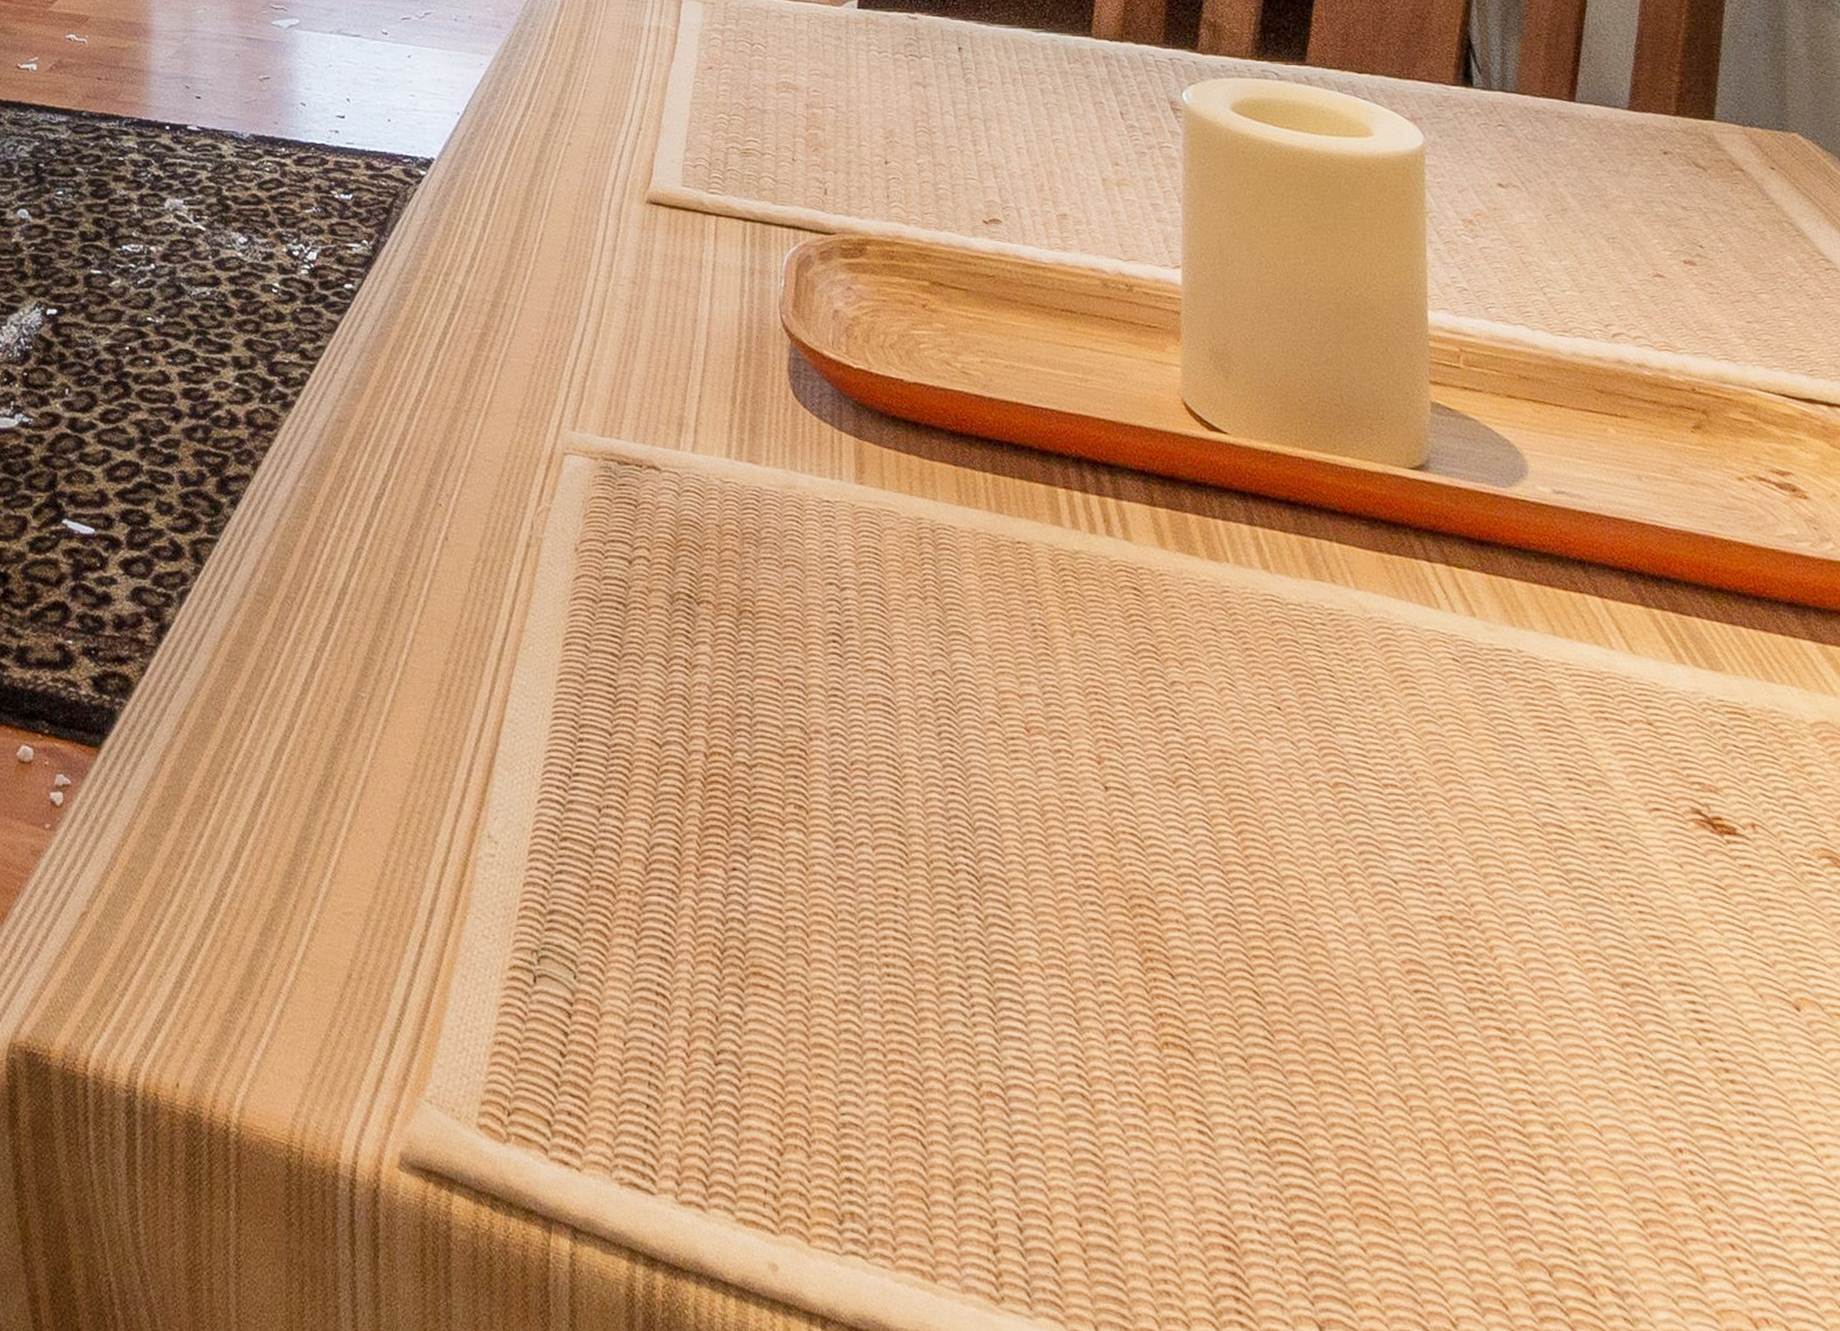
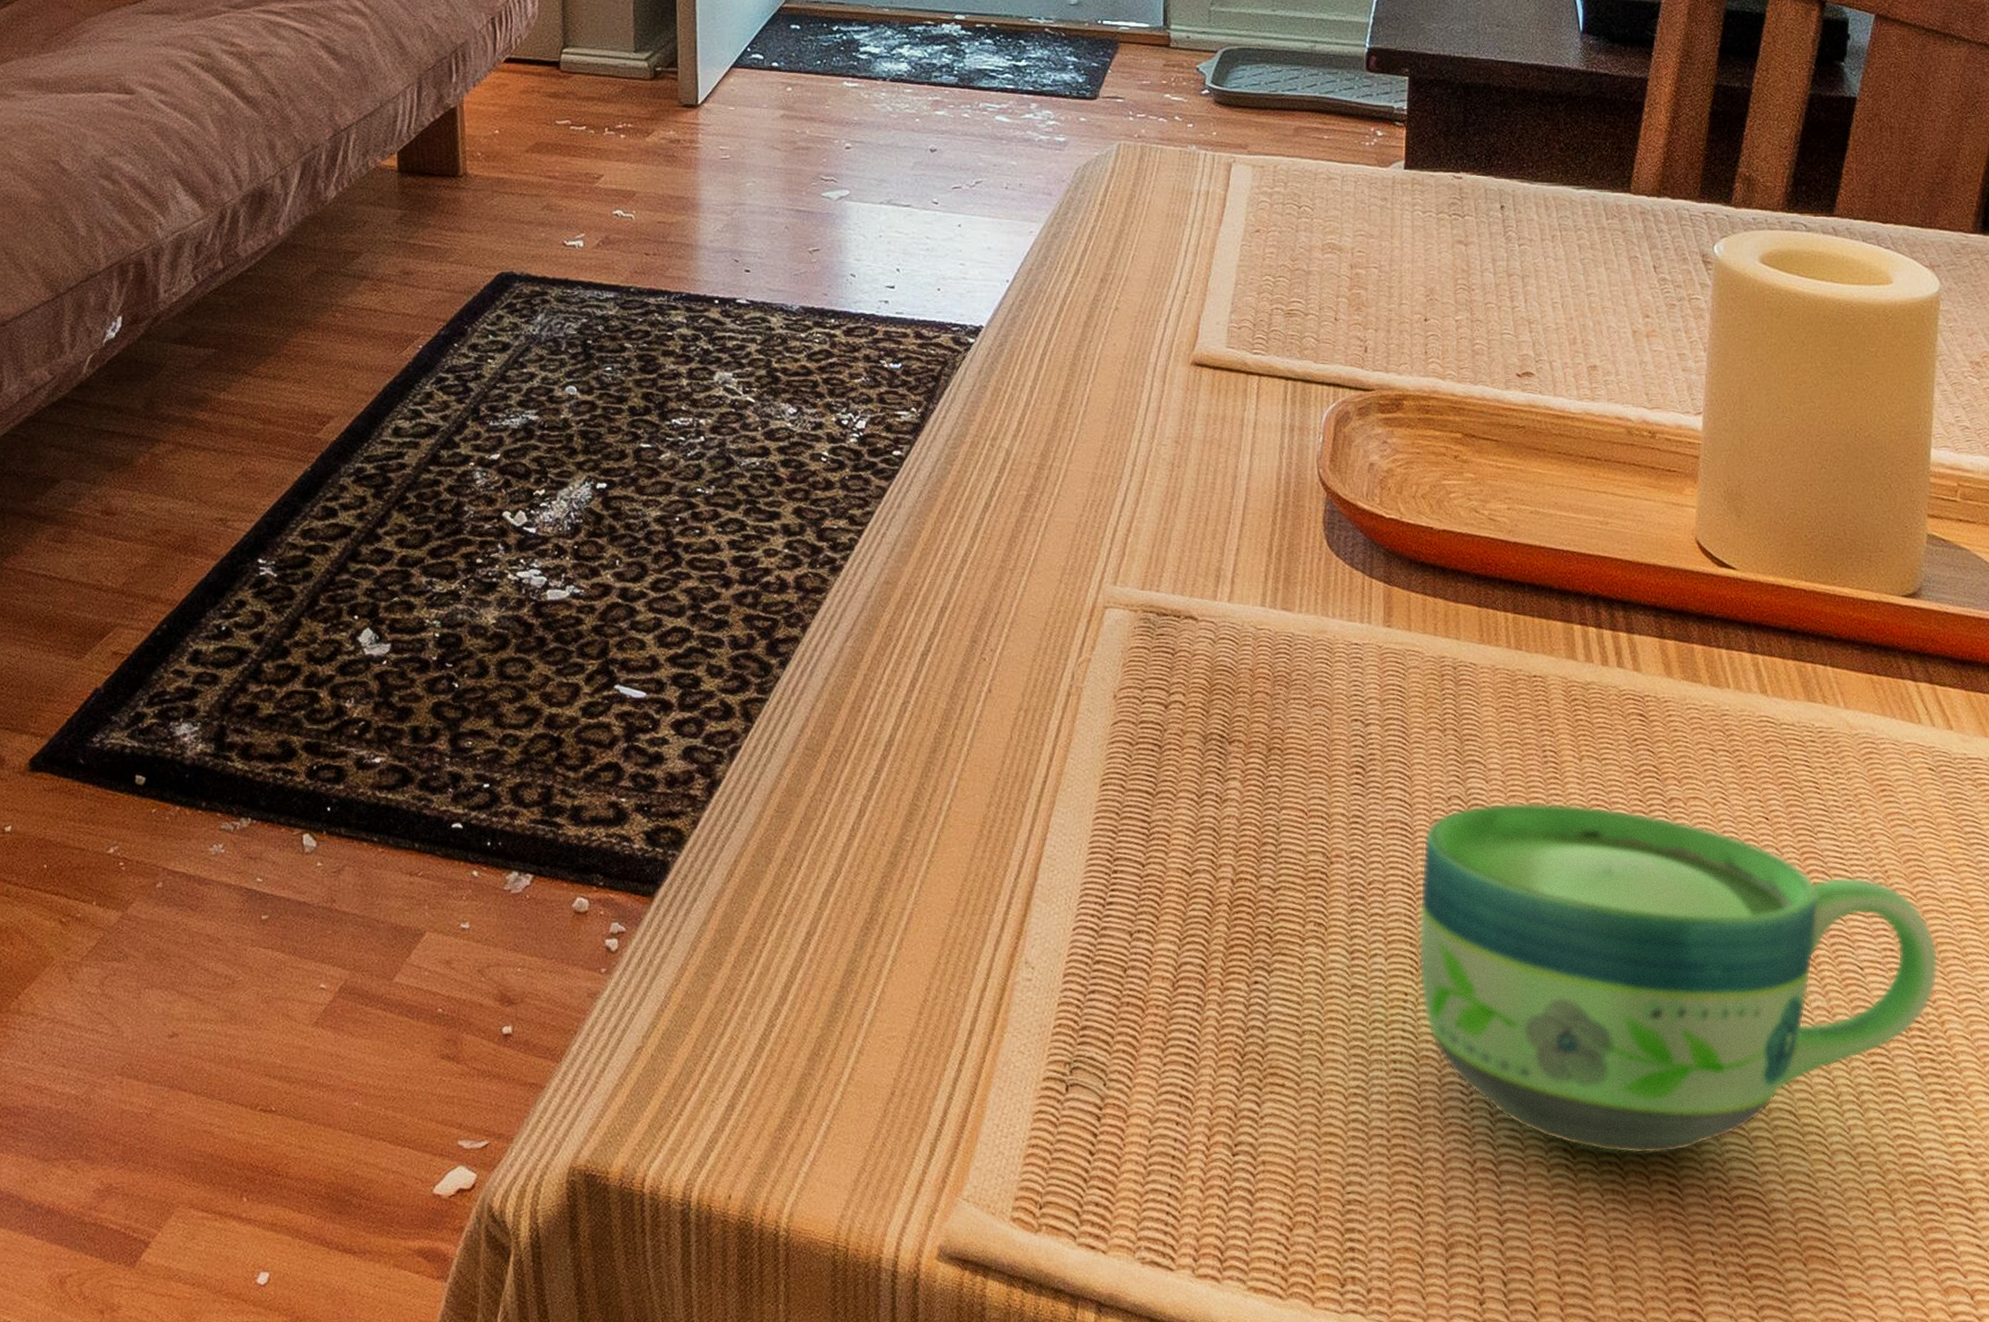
cup: none [906,680,1481,1086] -> present [1418,802,1938,1154]

